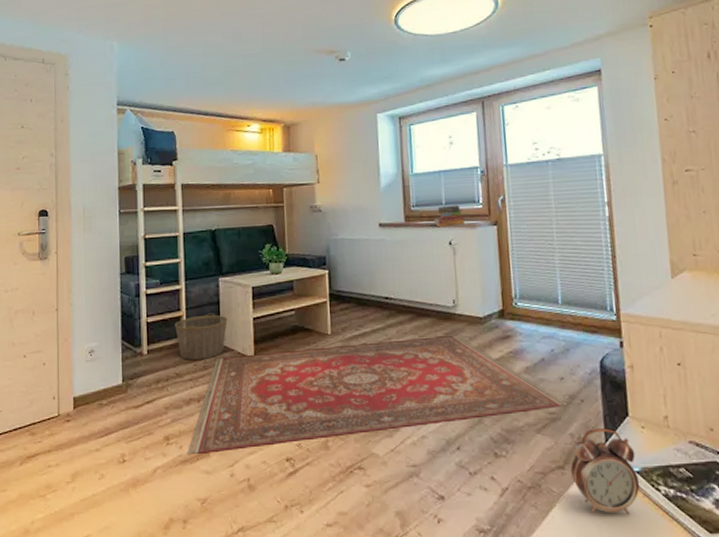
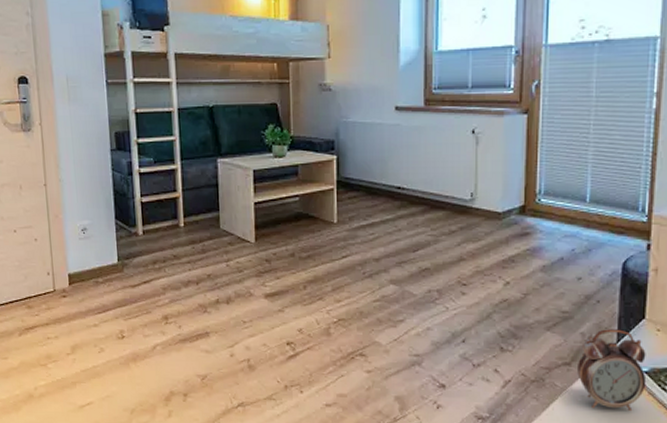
basket: present [174,313,228,361] -> none [170,195,227,243]
area rug: present [187,336,568,455] -> none [186,230,583,335]
books: present [434,205,465,228] -> none [457,89,491,114]

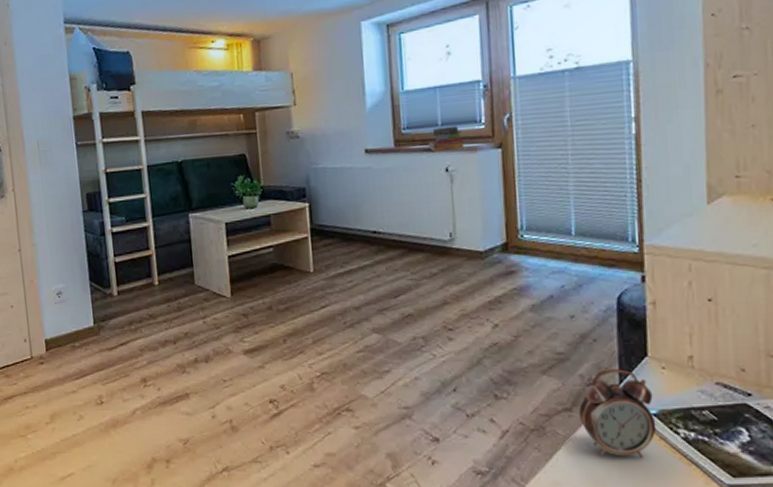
books: none [457,89,491,114] -> present [428,125,464,152]

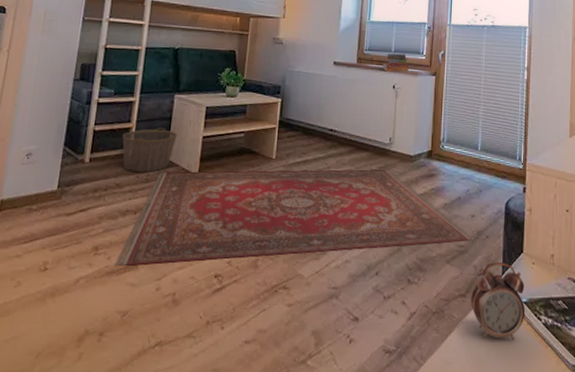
basket: none [144,251,201,302] -> present [122,127,178,173]
area rug: none [166,272,578,397] -> present [115,169,475,267]

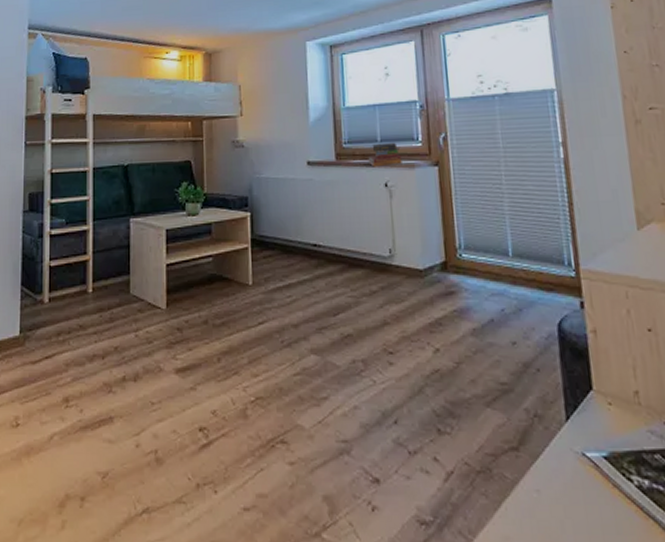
area rug: present [115,169,475,267] -> none [88,290,522,420]
basket: present [122,127,178,173] -> none [80,258,138,311]
alarm clock: present [471,262,526,342] -> none [526,403,609,511]

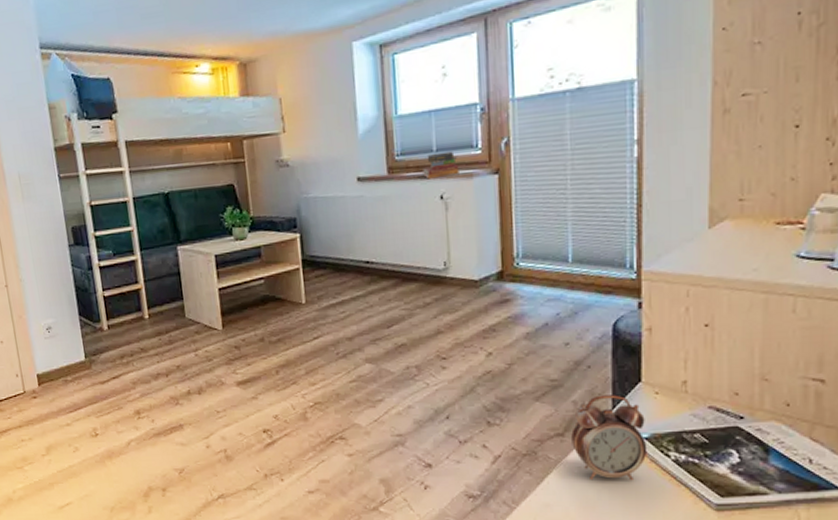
alarm clock: none [526,403,609,511] -> present [571,395,648,481]

